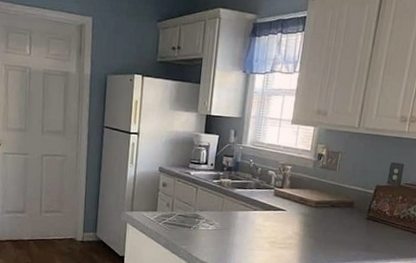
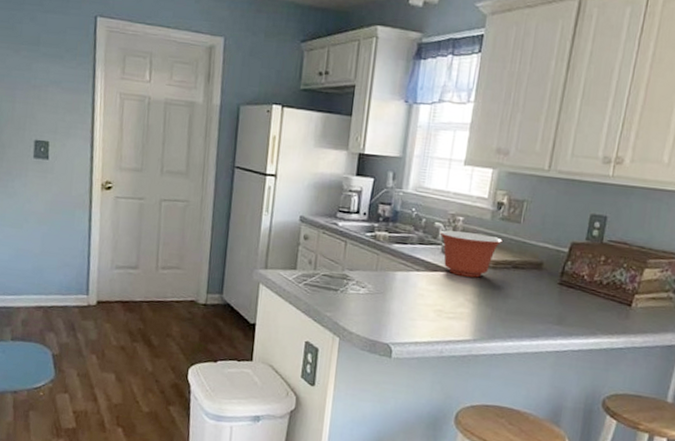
mixing bowl: none [272,177,322,215] -> present [439,230,503,278]

